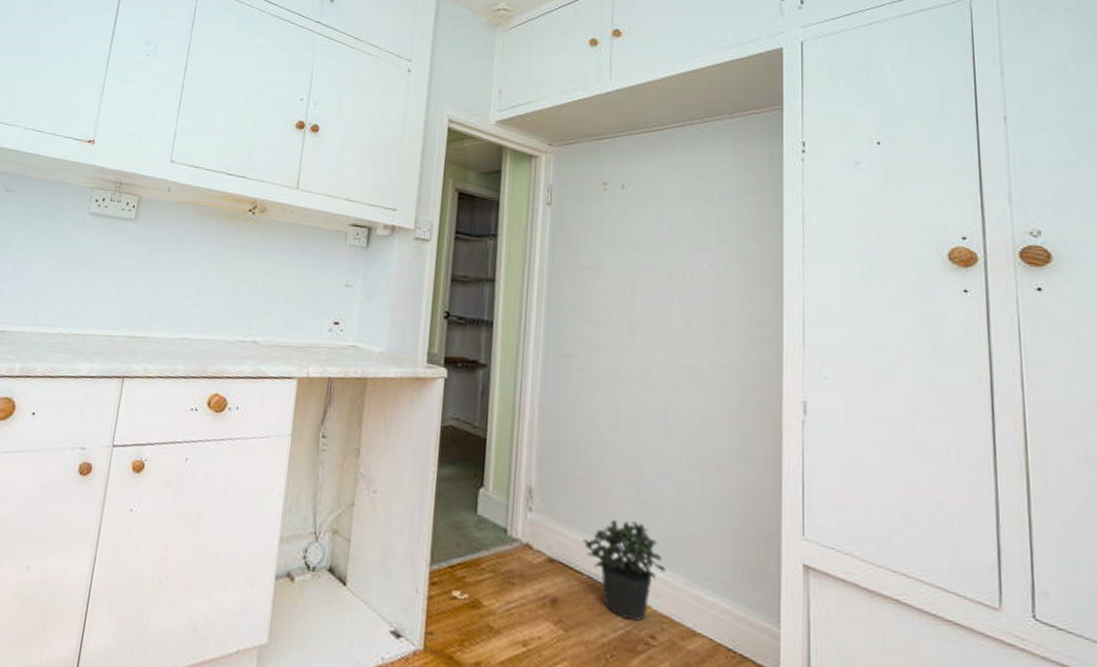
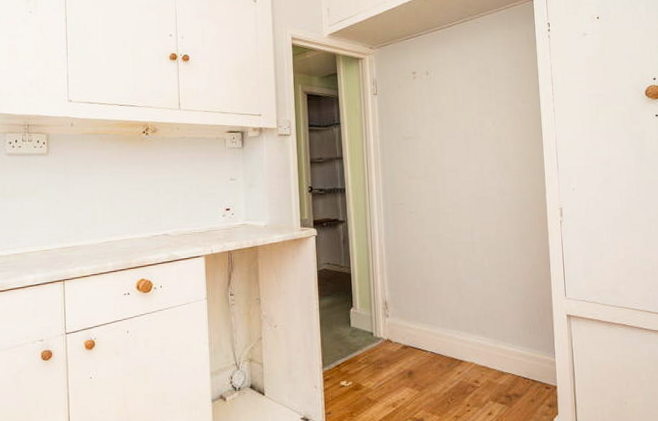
potted plant: present [582,520,666,621] -> none [425,309,481,375]

